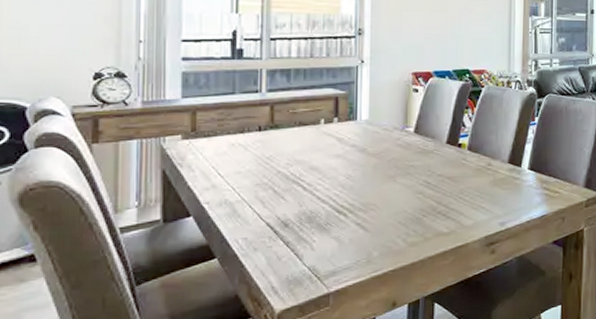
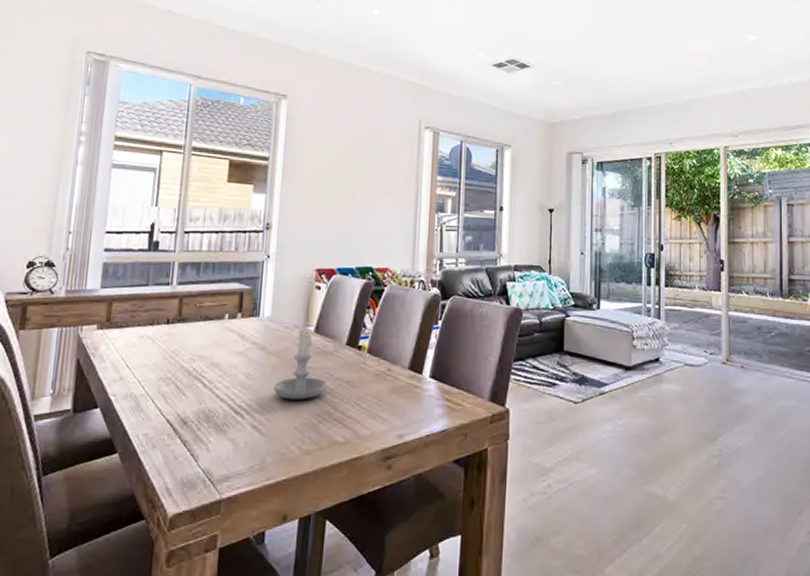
candle: none [376,126,429,197] -> present [274,325,327,400]

